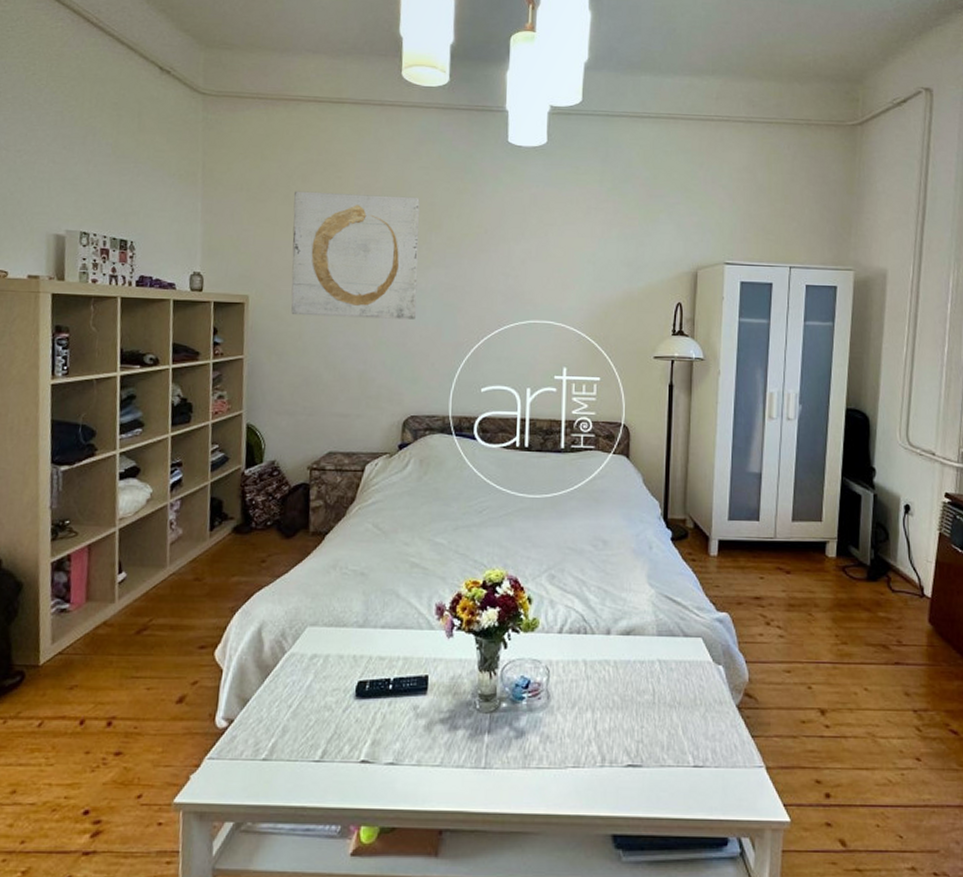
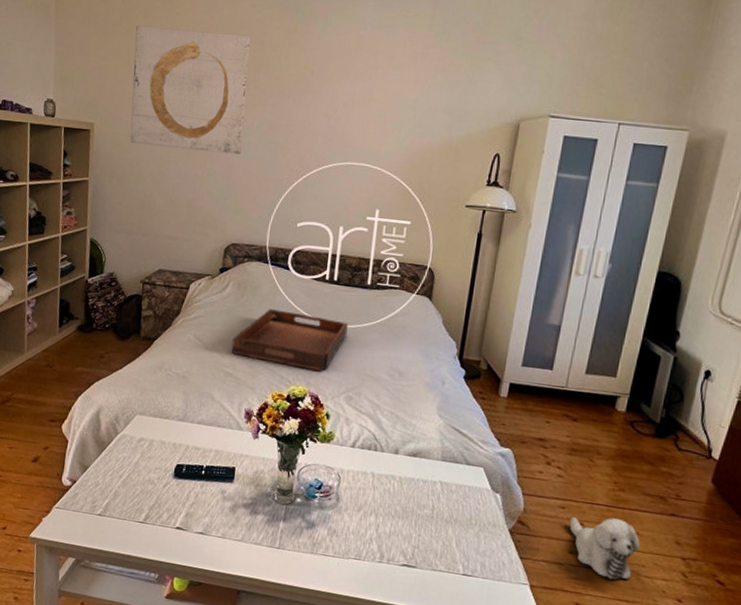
serving tray: none [416,485,544,551] -> present [231,309,348,372]
plush toy: none [797,676,871,747] -> present [569,517,640,580]

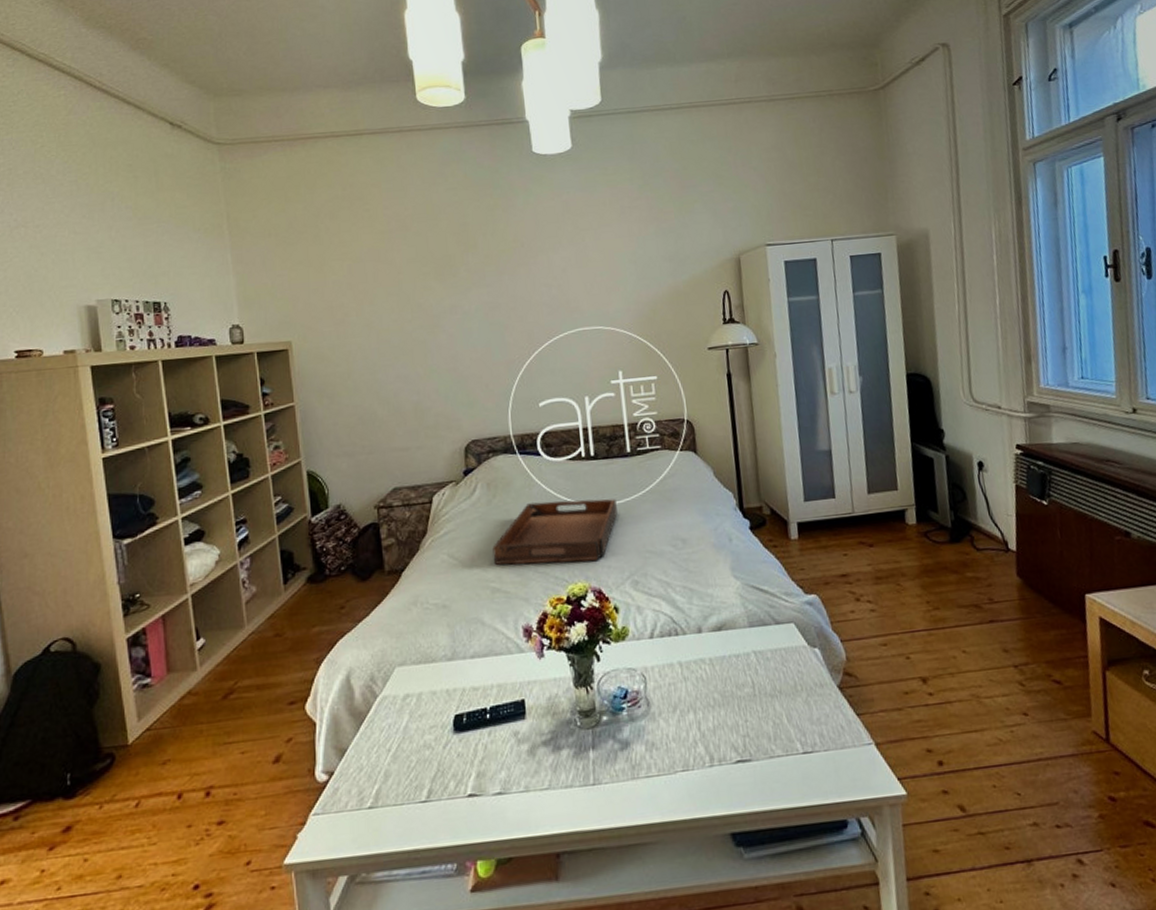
wall art: present [130,25,251,155] -> none [324,219,464,355]
plush toy: present [569,517,640,580] -> none [895,641,973,712]

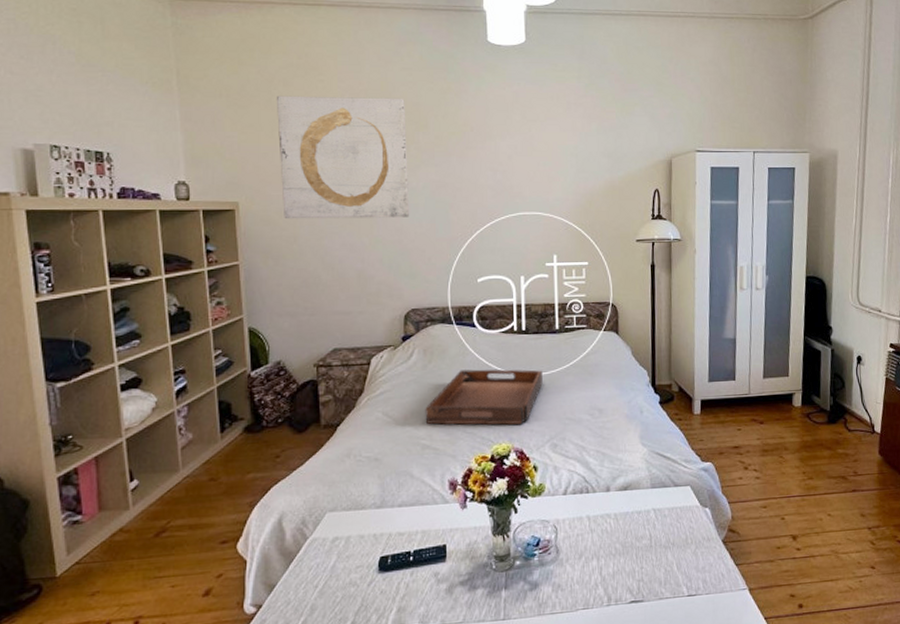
wall art: none [324,219,464,355] -> present [277,95,410,219]

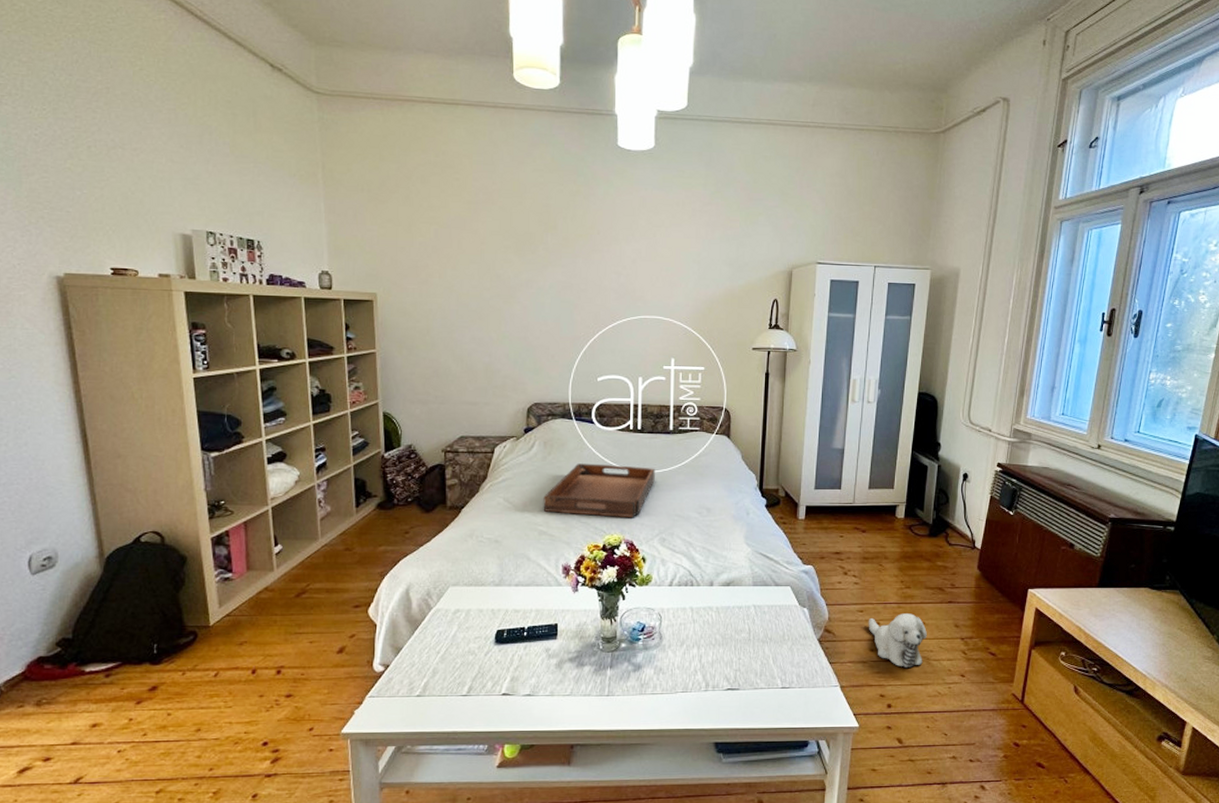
wall art: present [277,95,410,219] -> none [414,192,536,315]
plush toy: none [772,505,834,565] -> present [868,613,927,669]

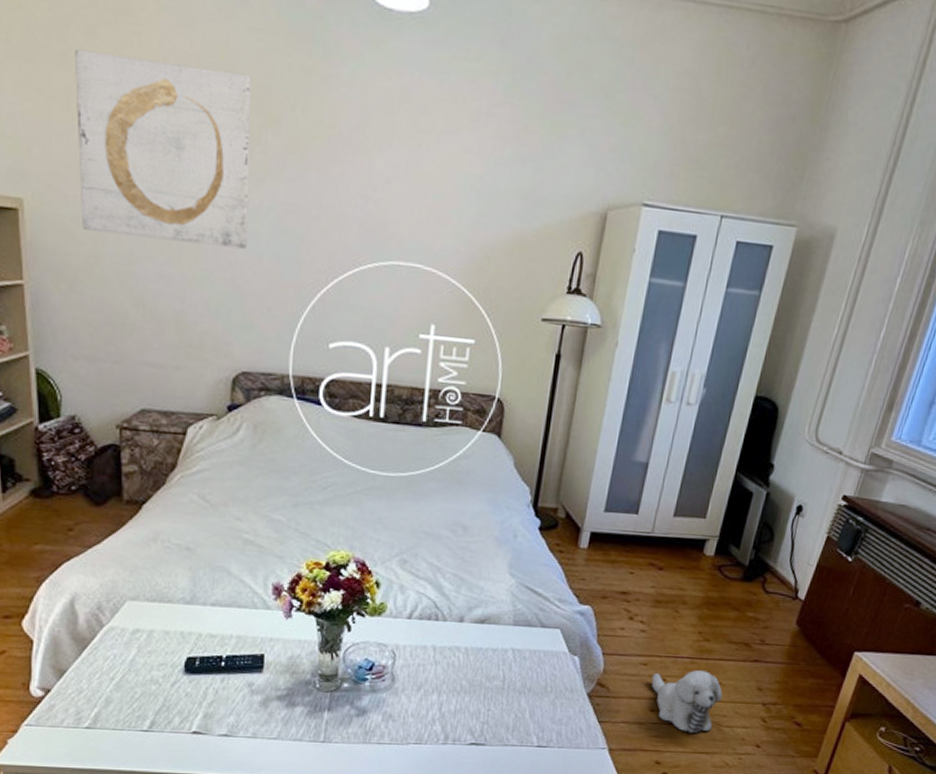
wall art: none [414,192,536,315] -> present [75,48,252,249]
serving tray: present [543,463,655,518] -> none [250,456,399,532]

